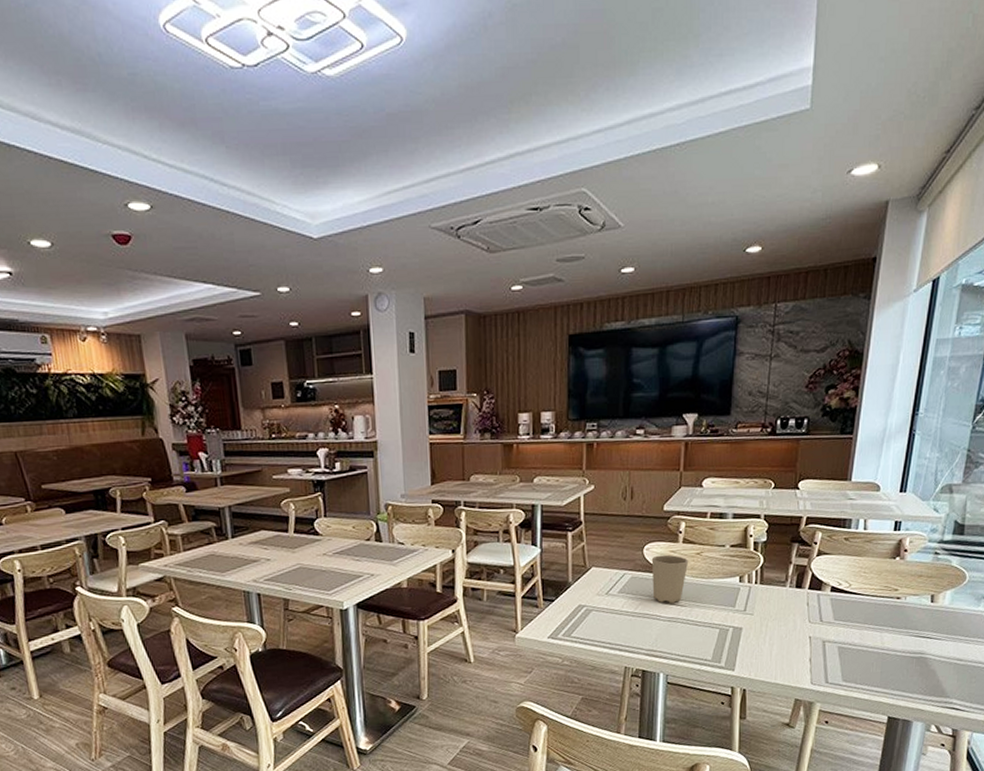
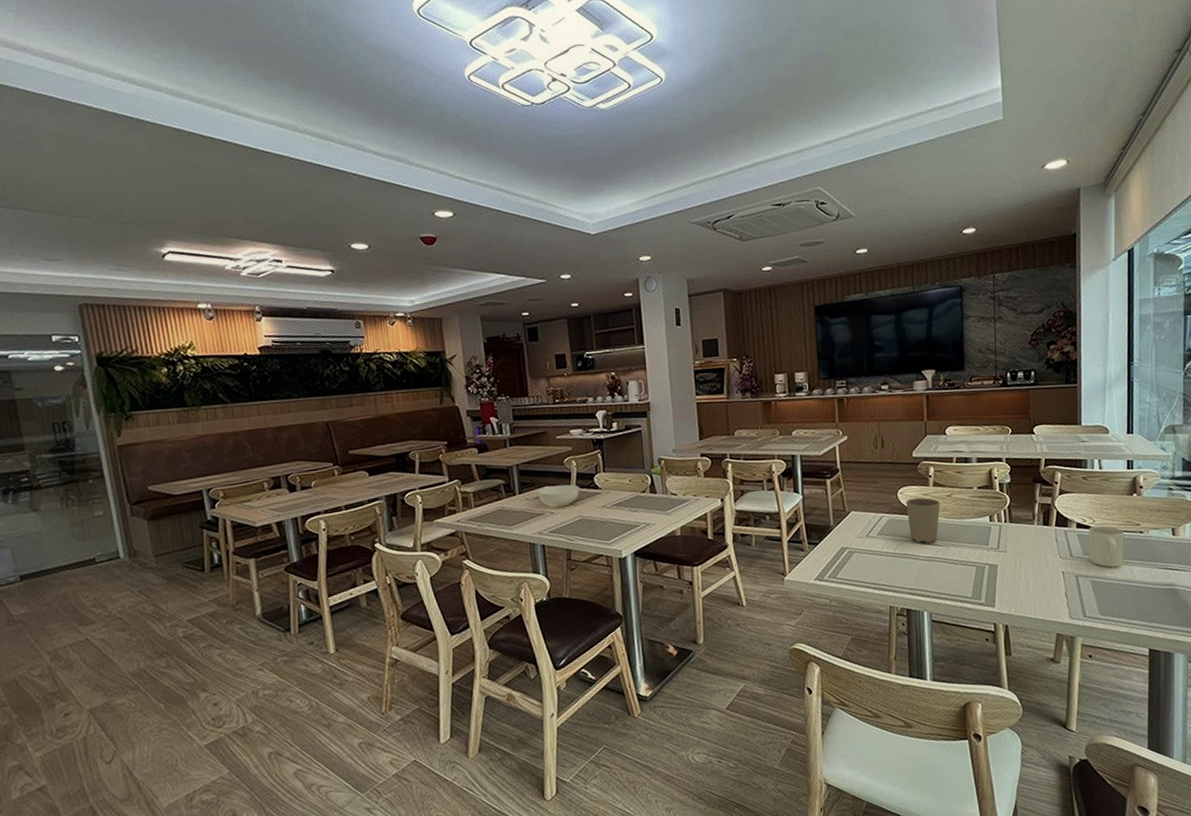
bowl: none [252,529,299,555] -> present [537,484,581,508]
cup: none [839,590,880,634] -> present [1088,525,1125,568]

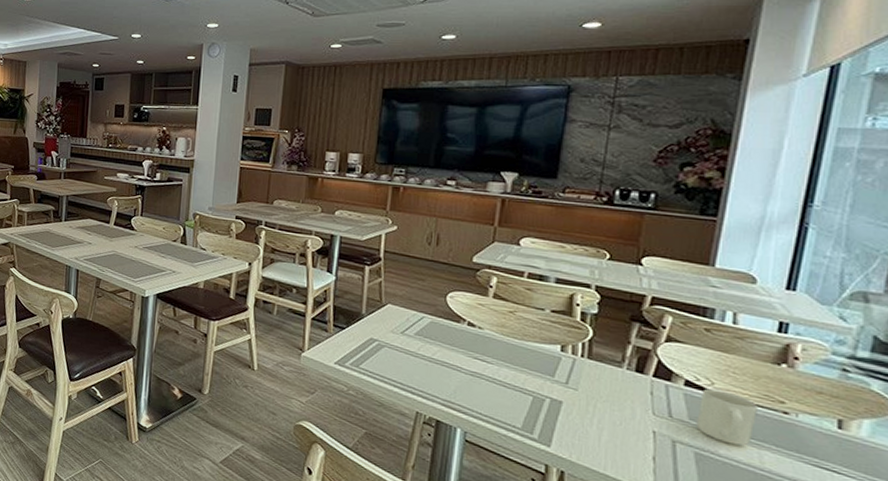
bowl: present [537,484,581,508] -> none [80,219,118,240]
cup: present [905,497,941,544] -> none [454,305,500,359]

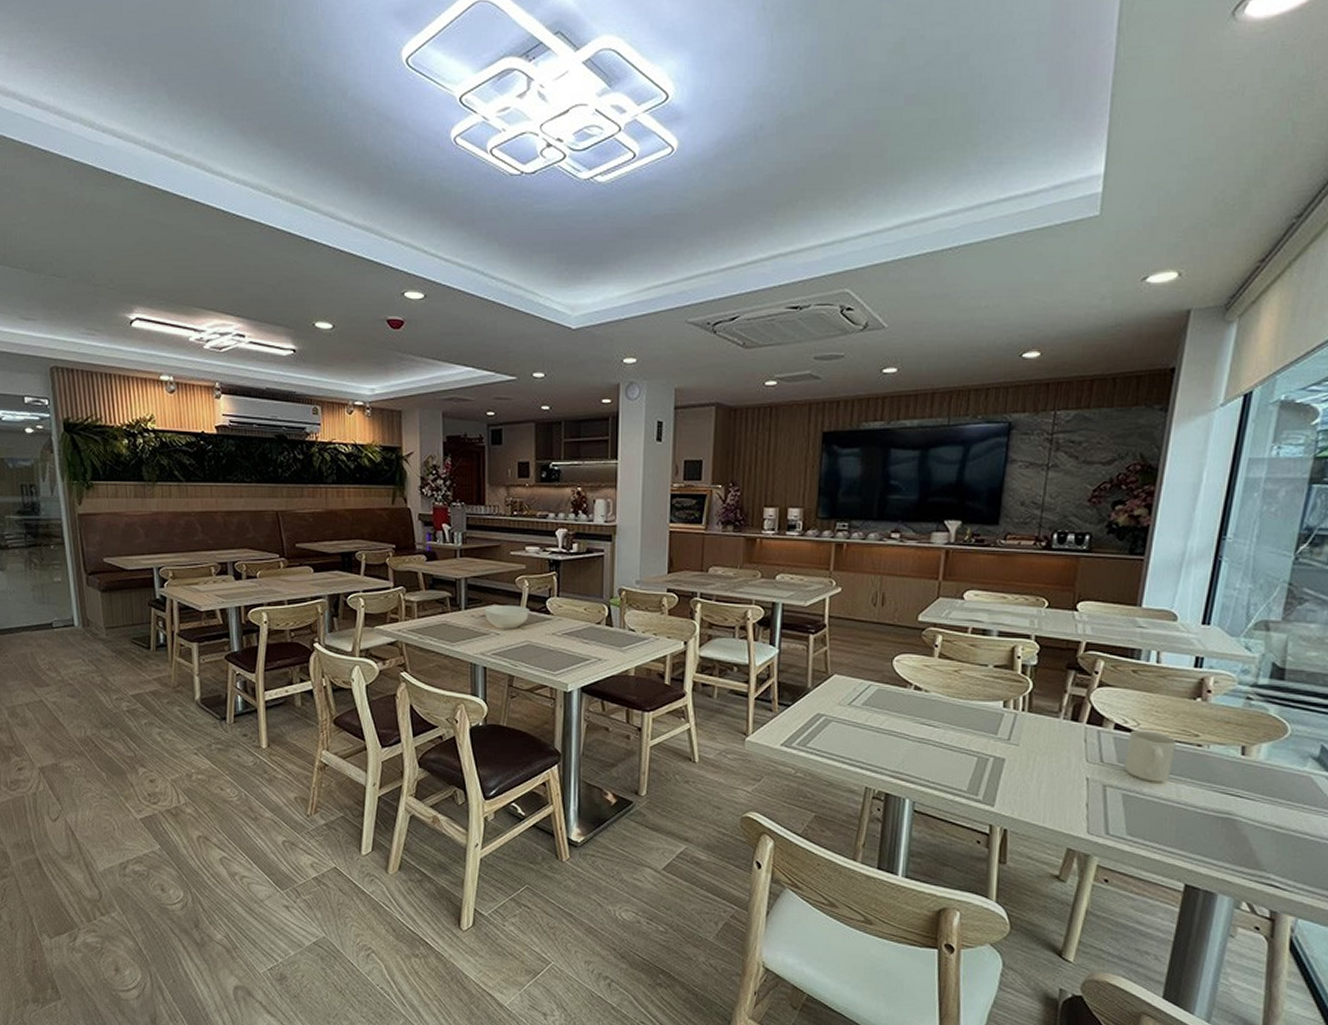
bowl: none [80,219,118,240] -> present [484,605,531,629]

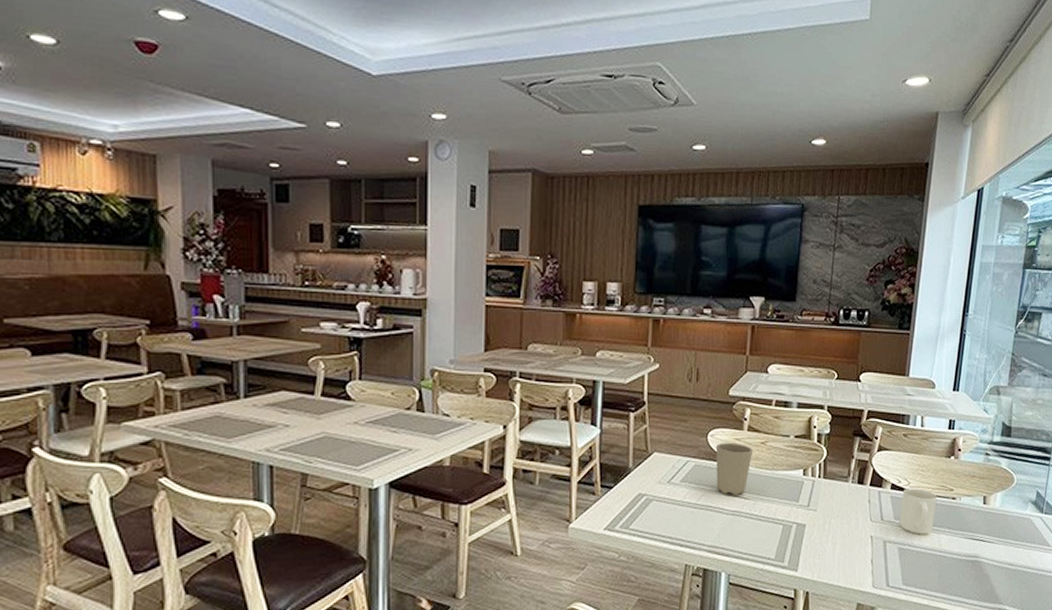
bowl: present [484,605,531,629] -> none [269,391,327,420]
cup: none [901,668,945,724] -> present [715,442,754,496]

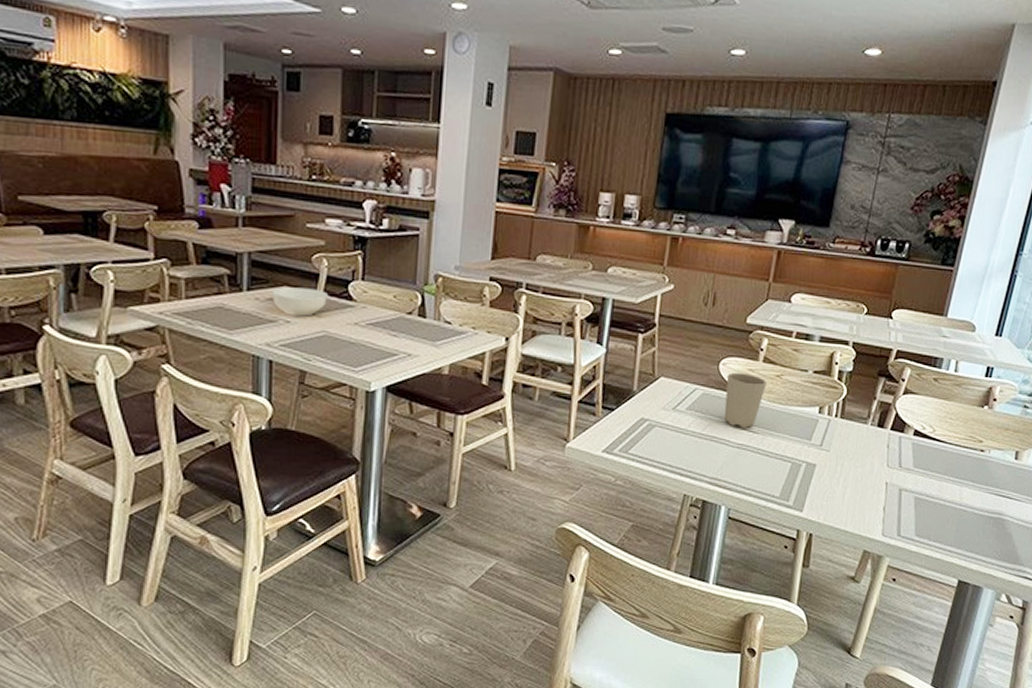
bowl: none [269,391,327,420] -> present [272,287,329,317]
cup: present [899,488,937,535] -> none [918,436,964,486]

